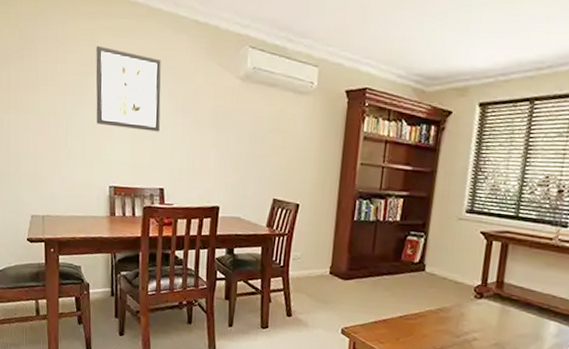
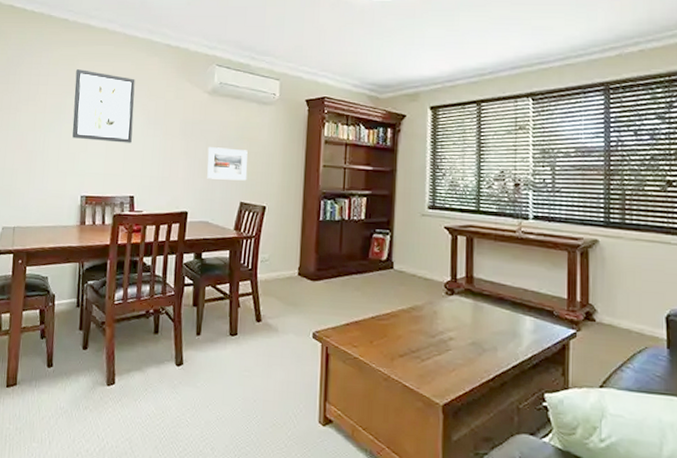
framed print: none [239,139,282,177] -> present [207,147,248,181]

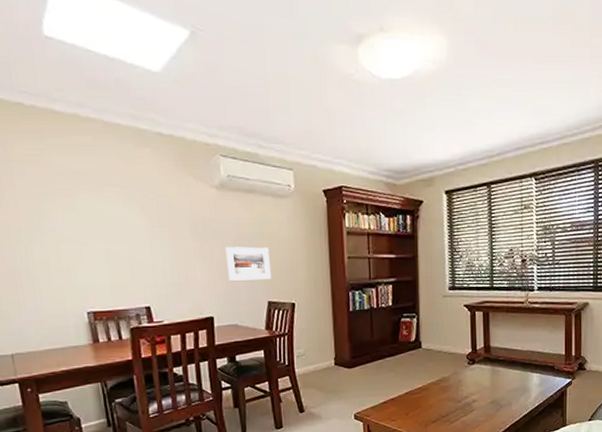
wall art: present [72,69,135,143] -> none [48,166,136,250]

